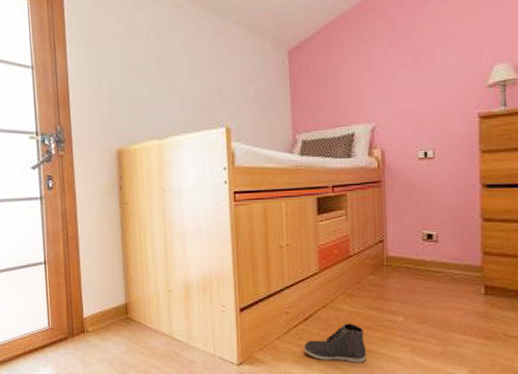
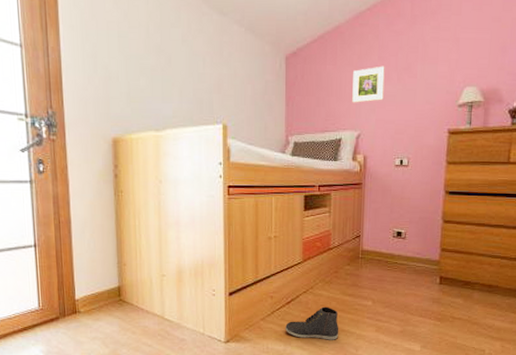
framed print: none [362,51,399,94] -> present [352,66,385,103]

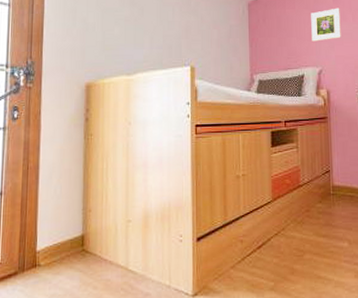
sneaker: present [285,306,339,340] -> none [257,250,316,290]

